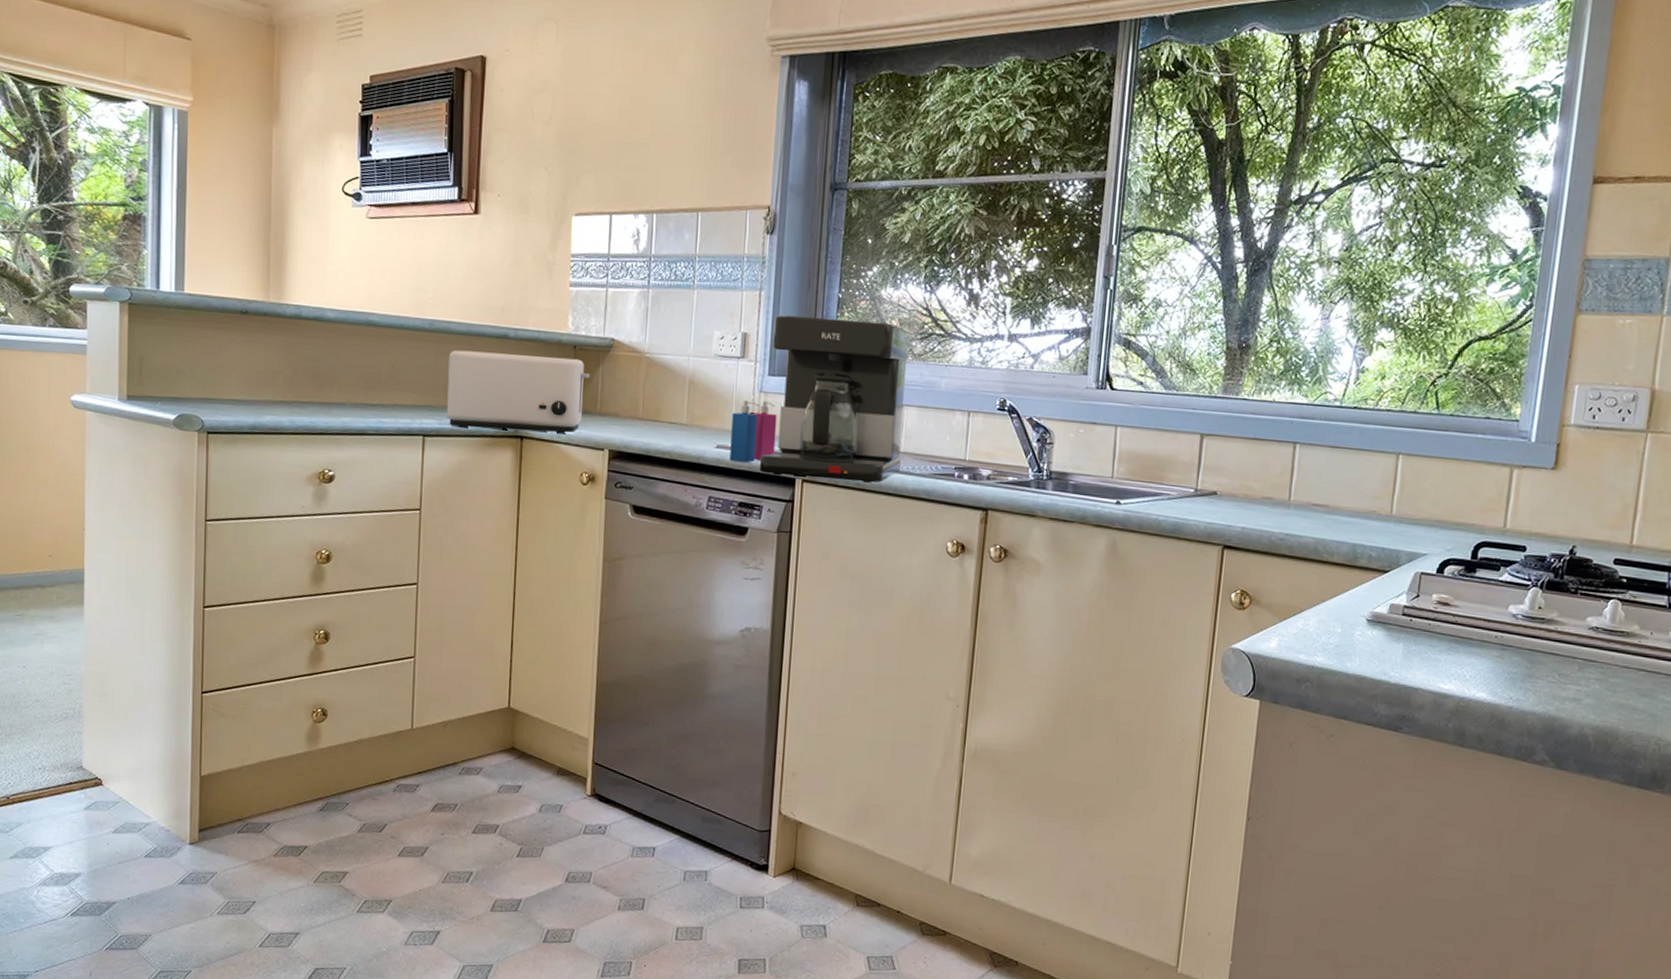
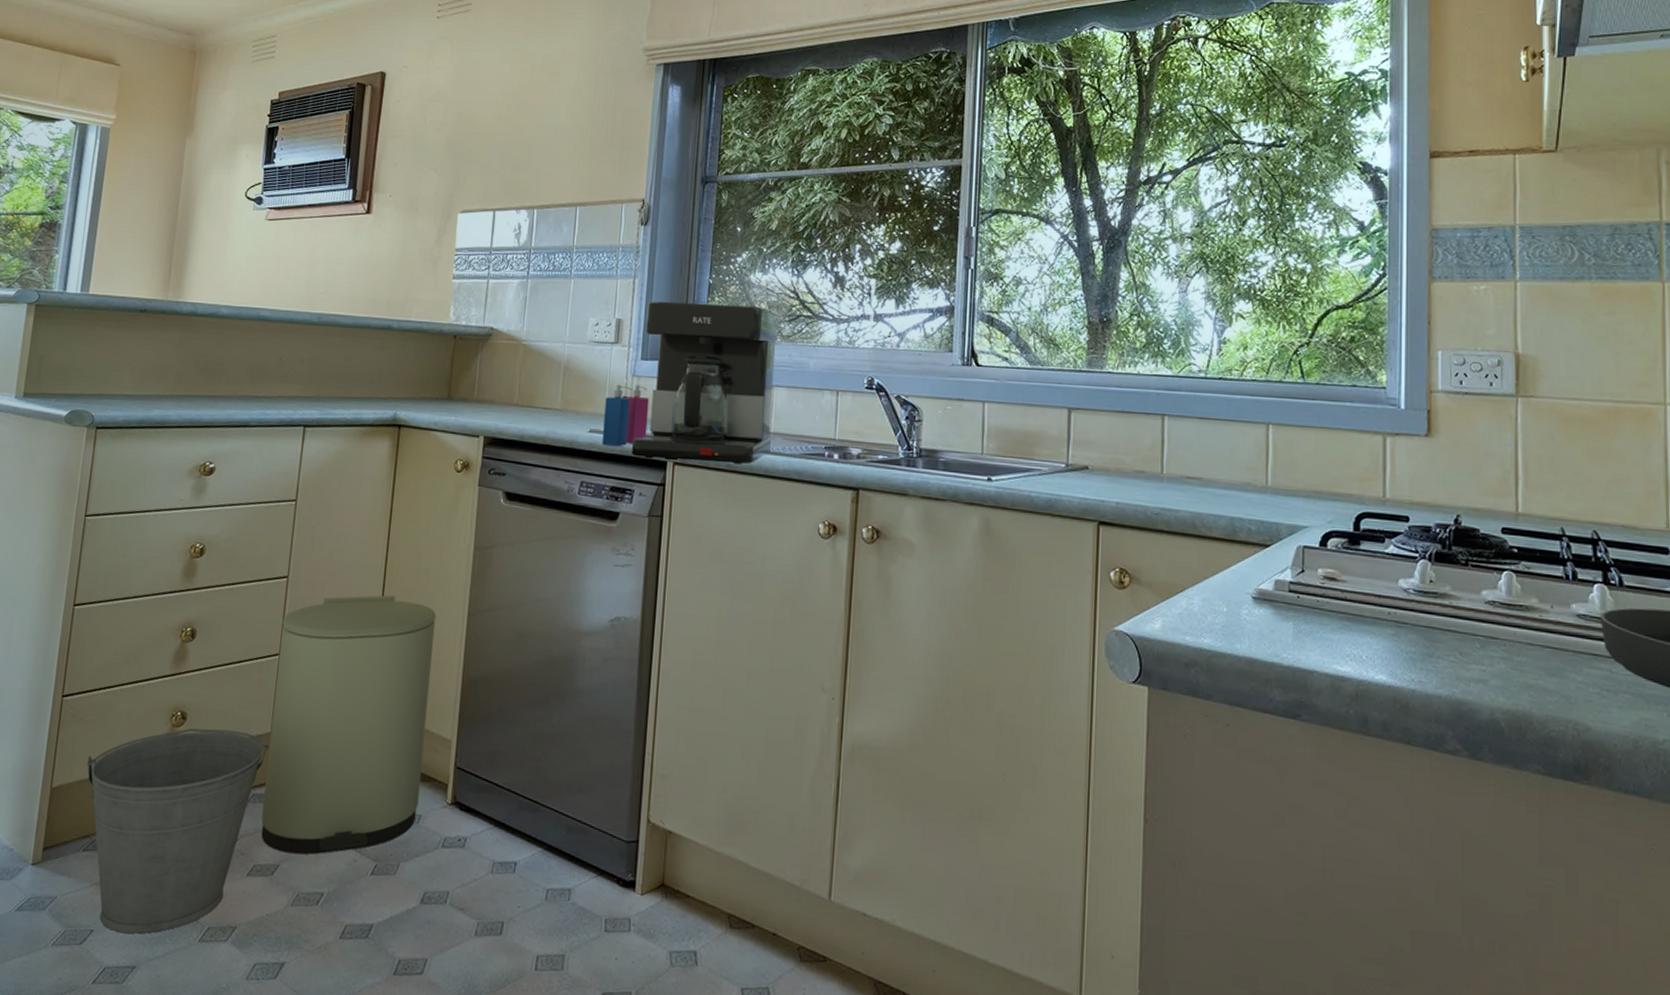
bucket: none [232,724,411,906] -> present [86,728,270,934]
pedal bin: none [408,603,569,839] -> present [261,595,437,855]
toaster: present [446,349,590,434] -> none [328,342,469,422]

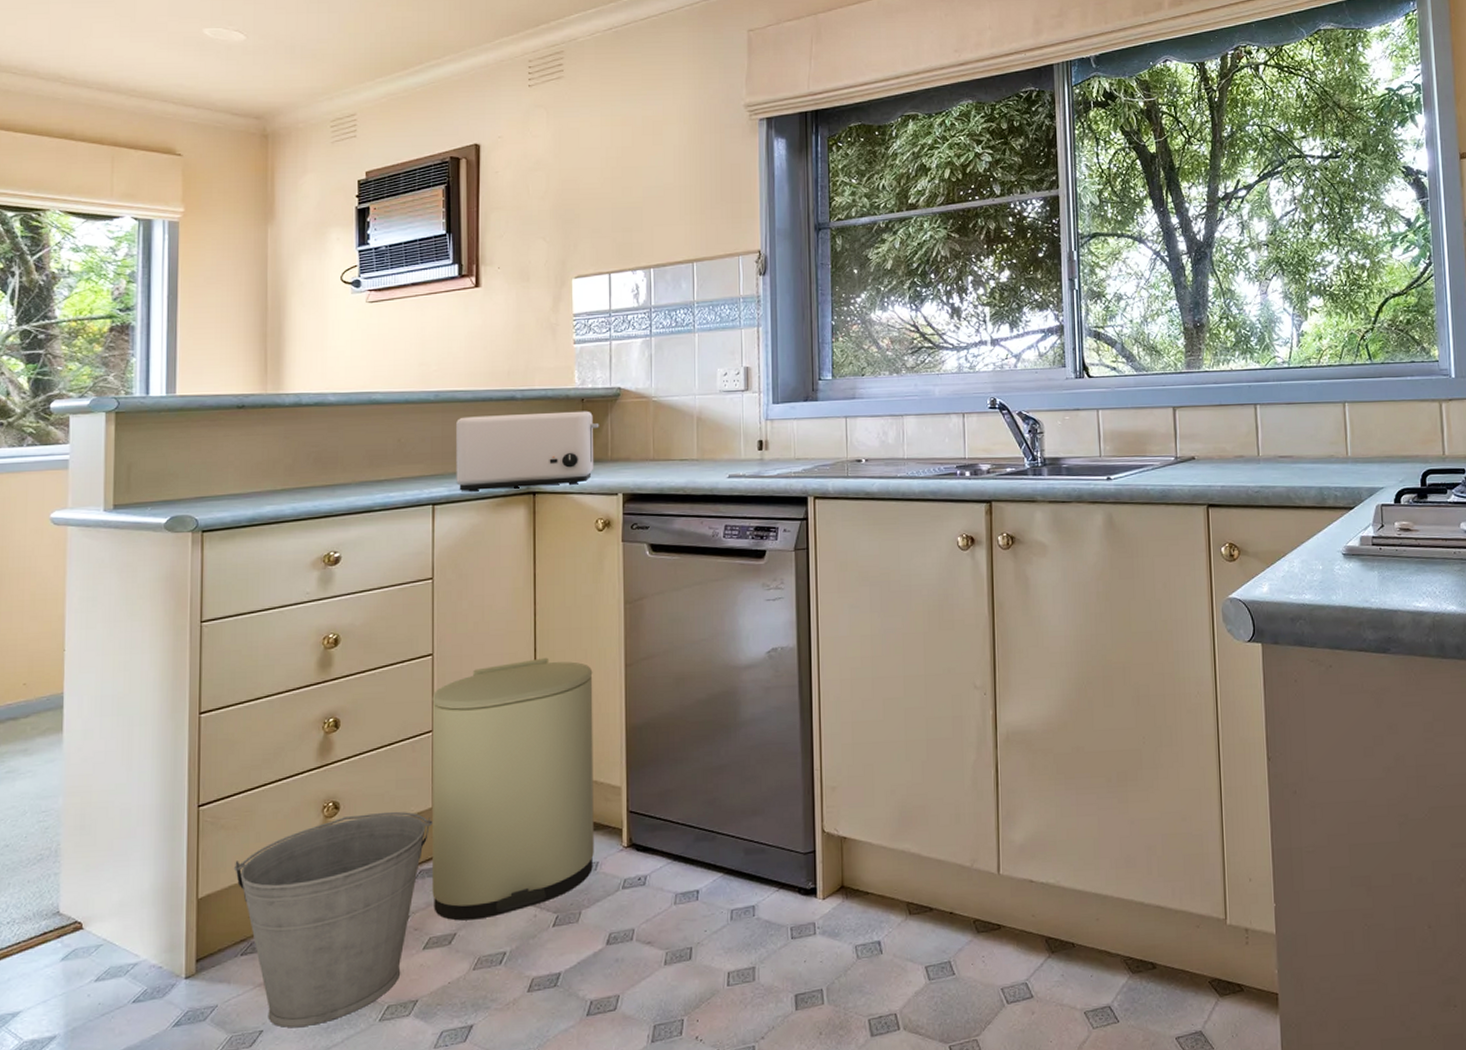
toaster: none [328,342,469,422] -> present [456,411,600,492]
soap dispenser: present [602,384,654,447] -> none [741,428,792,489]
coffee maker: present [632,301,777,466] -> none [772,342,906,497]

